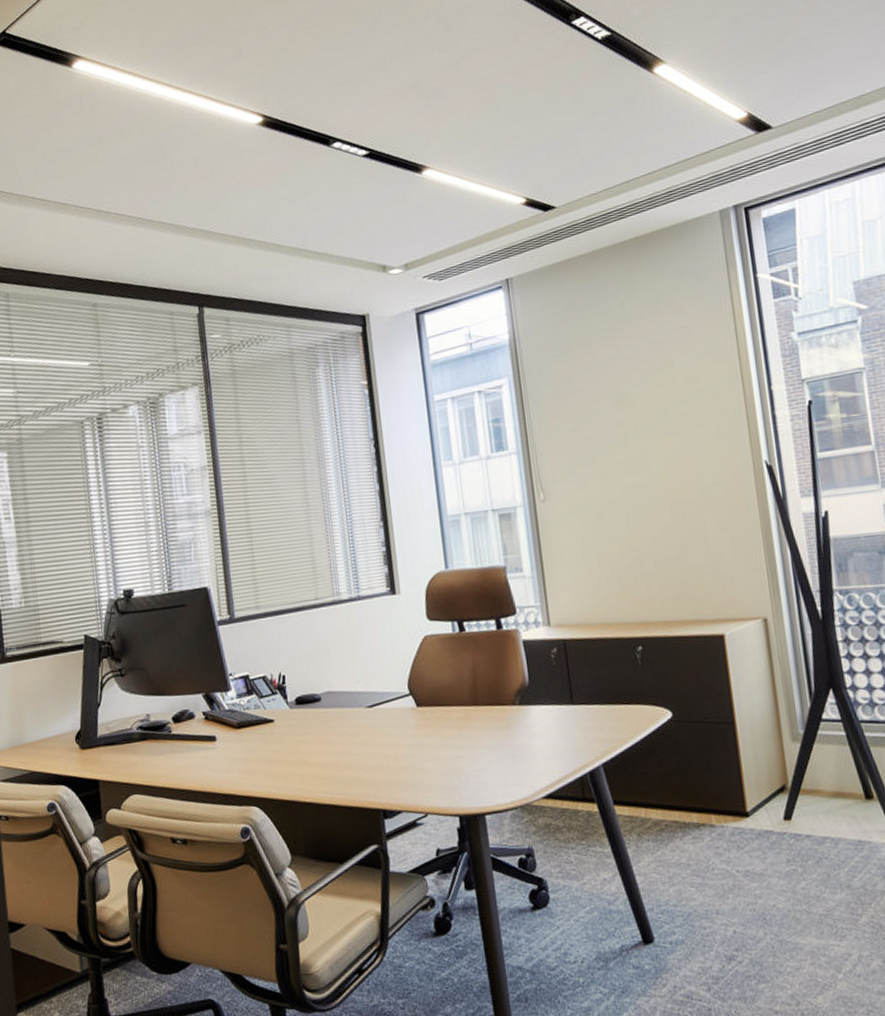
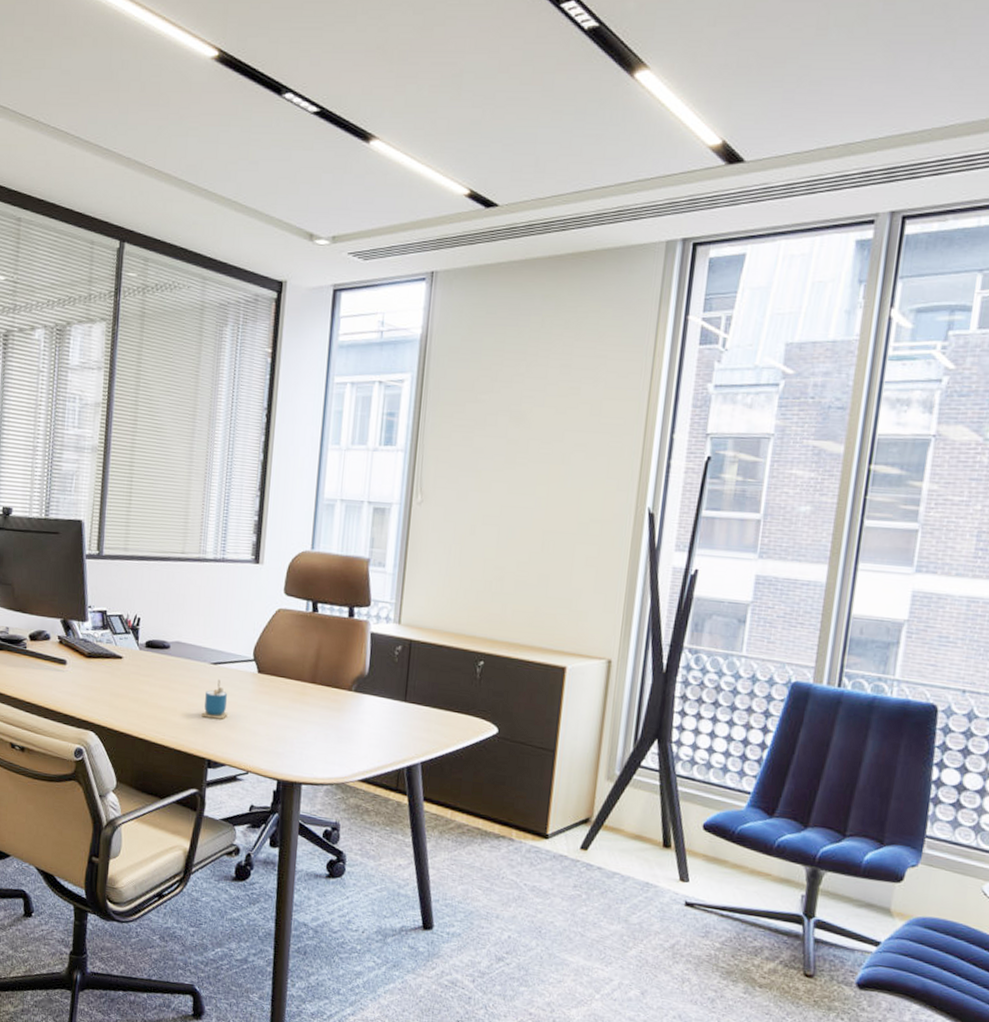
cup: none [367,722,394,766] -> present [201,679,228,720]

